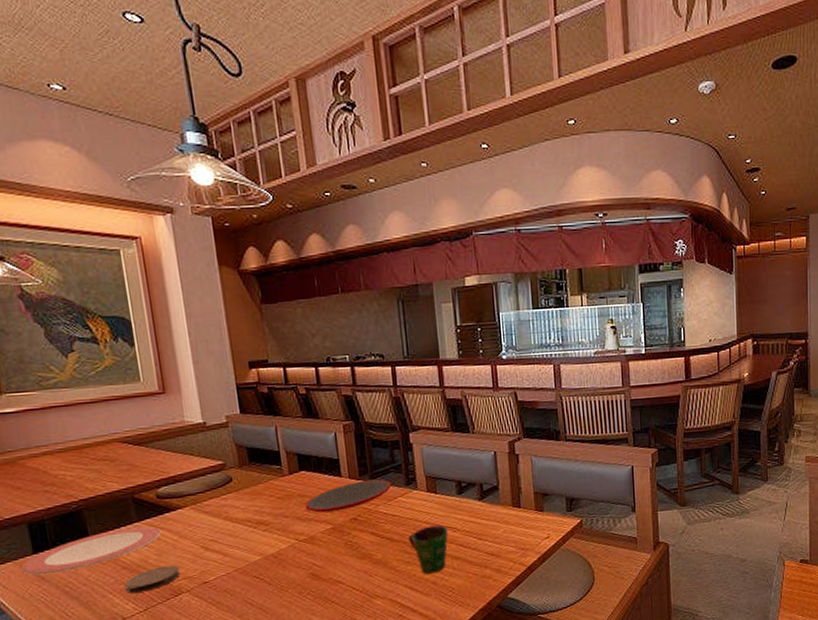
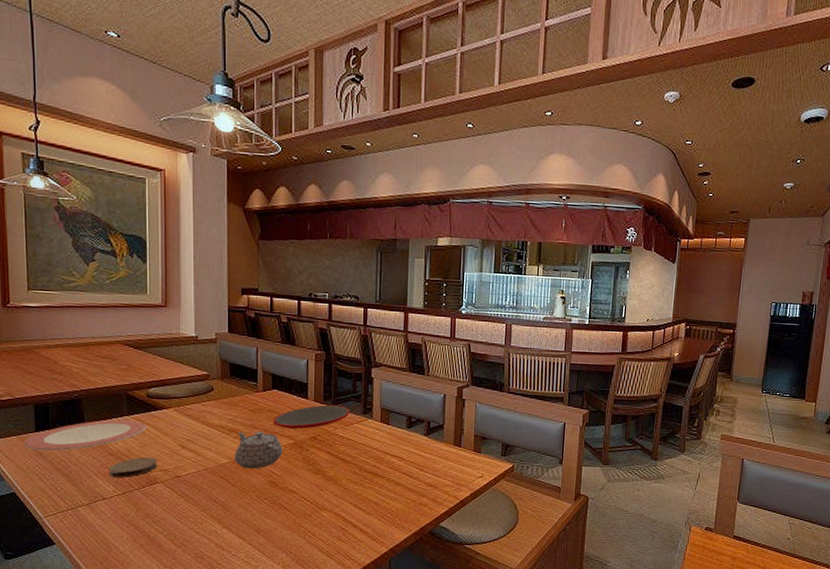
teapot: none [266,519,321,564] -> present [234,431,283,469]
cup: present [409,525,448,575] -> none [359,452,394,496]

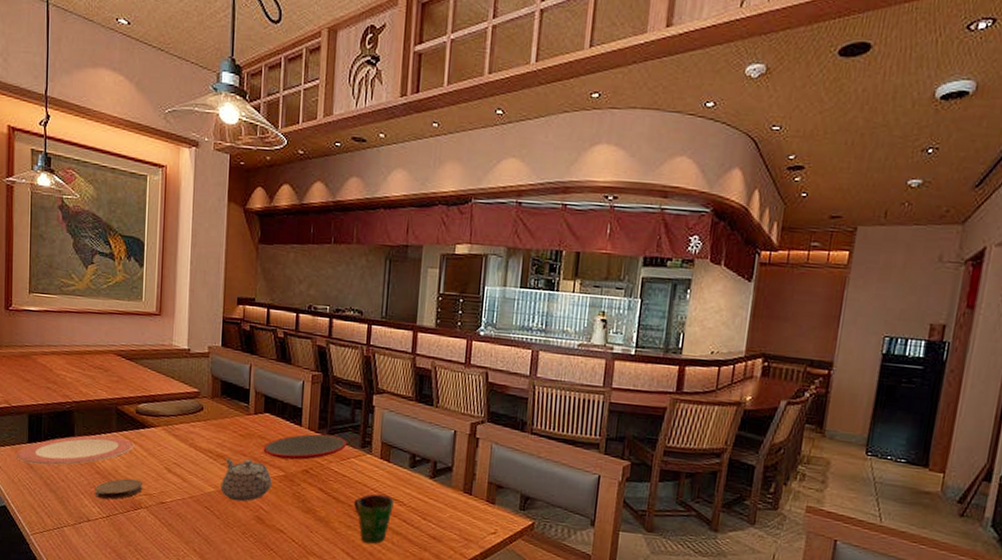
cup: none [359,452,394,496] -> present [354,493,394,544]

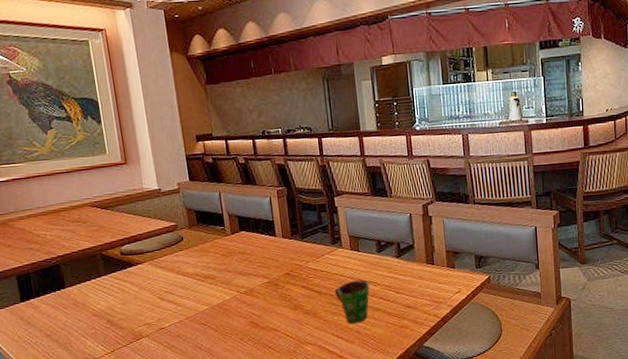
plate: present [17,435,135,465] -> none [12,279,125,321]
coaster: present [94,478,143,499] -> none [95,313,141,337]
teapot: present [220,457,272,502] -> none [212,274,259,313]
plate: present [263,434,348,460] -> none [245,238,320,268]

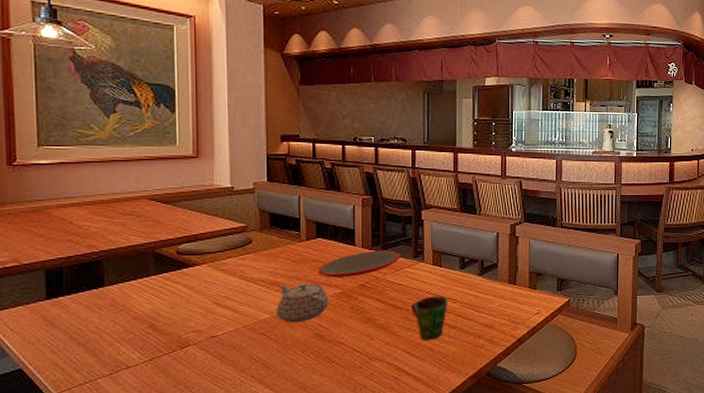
teapot: none [212,274,259,313] -> present [276,282,329,323]
plate: none [245,238,320,268] -> present [318,250,401,278]

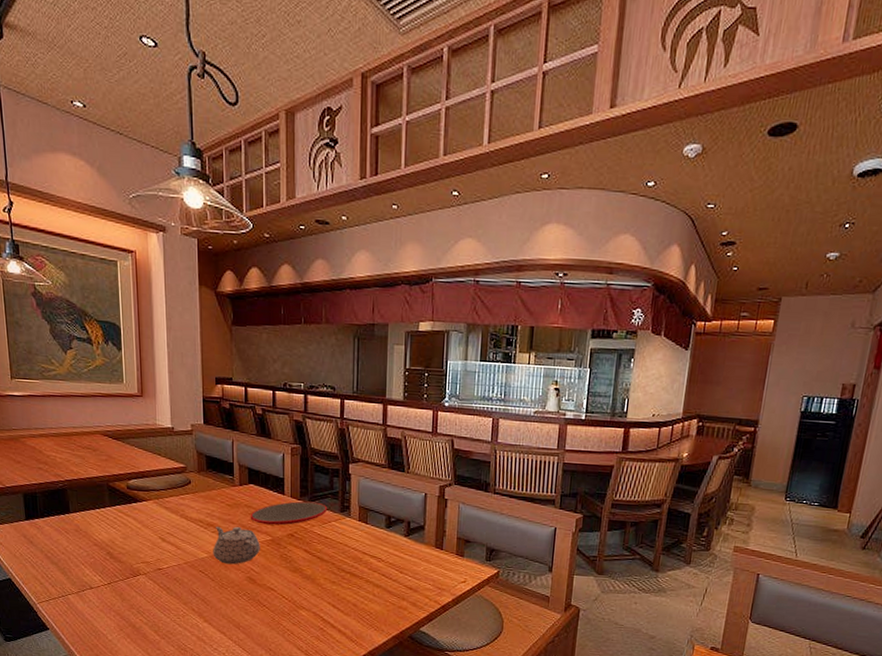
cup: present [411,296,448,341] -> none [337,552,373,597]

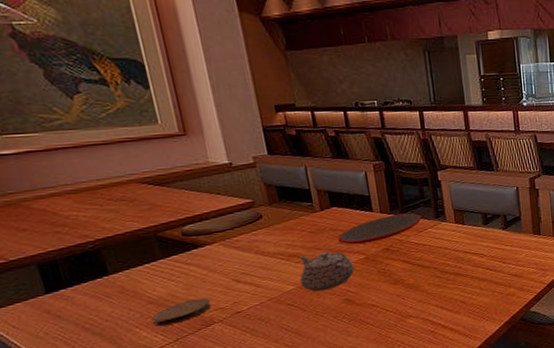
coaster: none [94,549,140,568] -> present [151,298,212,326]

